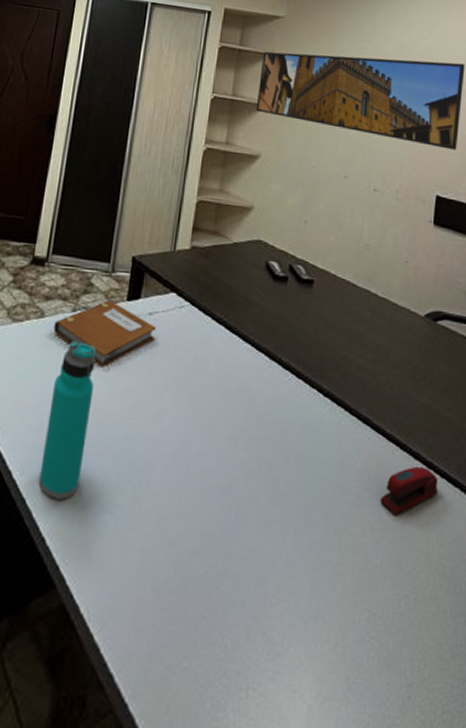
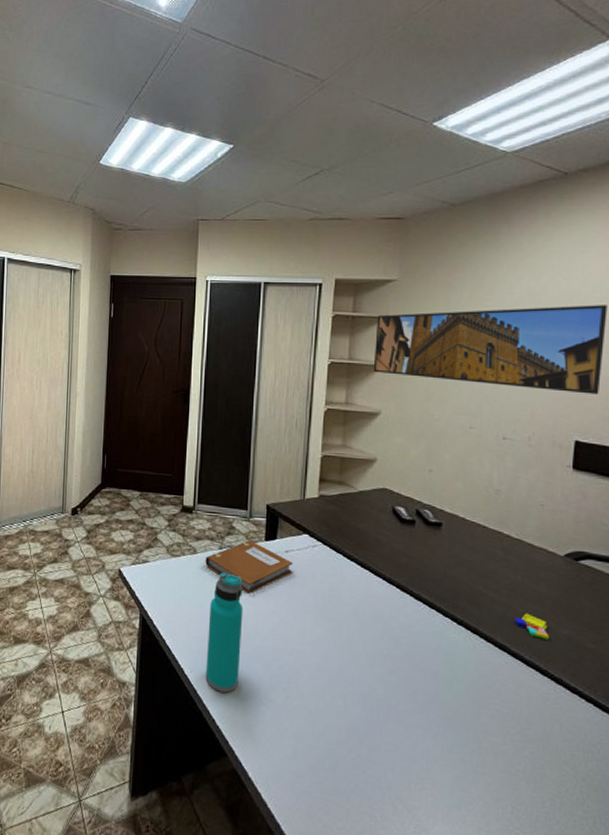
sticky notes: none [378,380,409,411] -> present [514,613,549,641]
stapler: present [380,466,438,516] -> none [521,690,583,731]

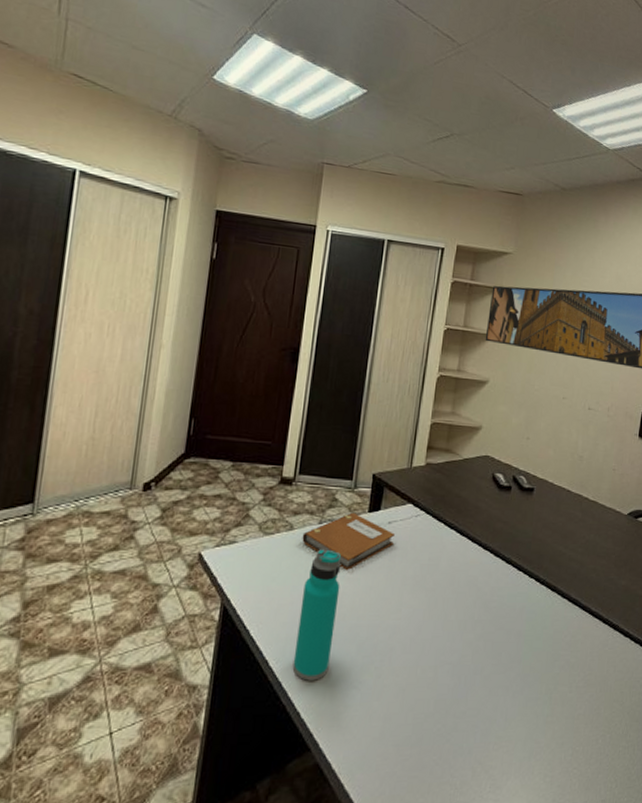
sticky notes: present [514,613,549,641] -> none [586,568,612,592]

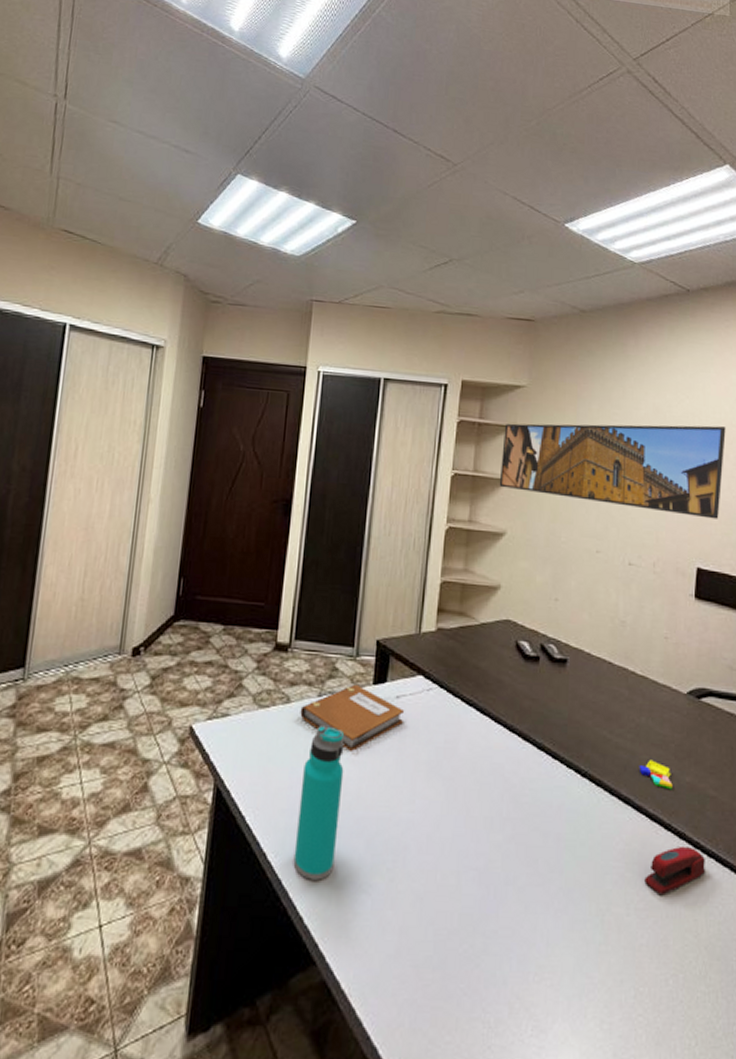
stapler: none [585,635,632,675] -> present [644,845,705,896]
sticky notes: none [586,568,612,592] -> present [639,759,673,790]

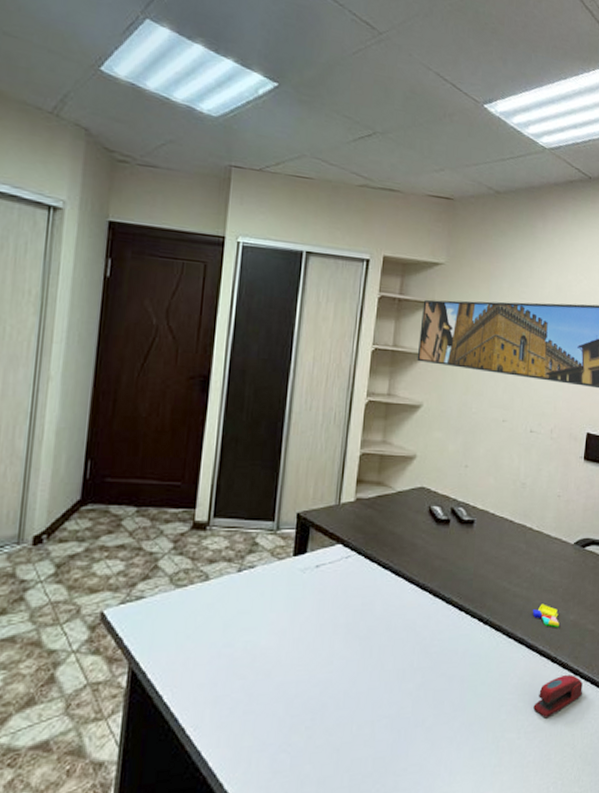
water bottle: present [293,726,344,880] -> none [213,599,265,748]
notebook: present [300,684,405,753] -> none [219,557,324,623]

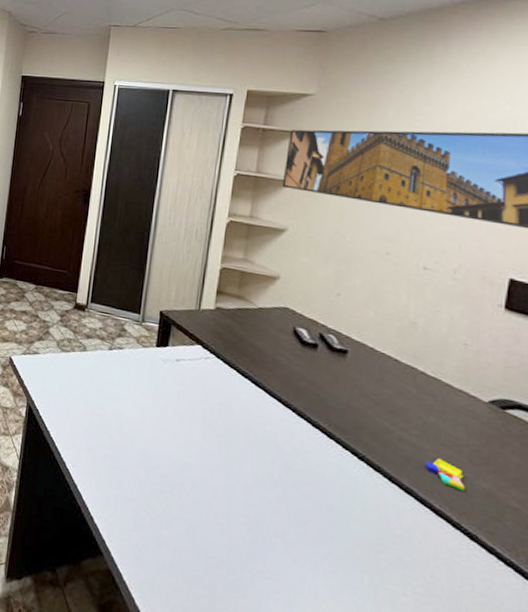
stapler: present [533,674,583,719] -> none [425,546,501,588]

